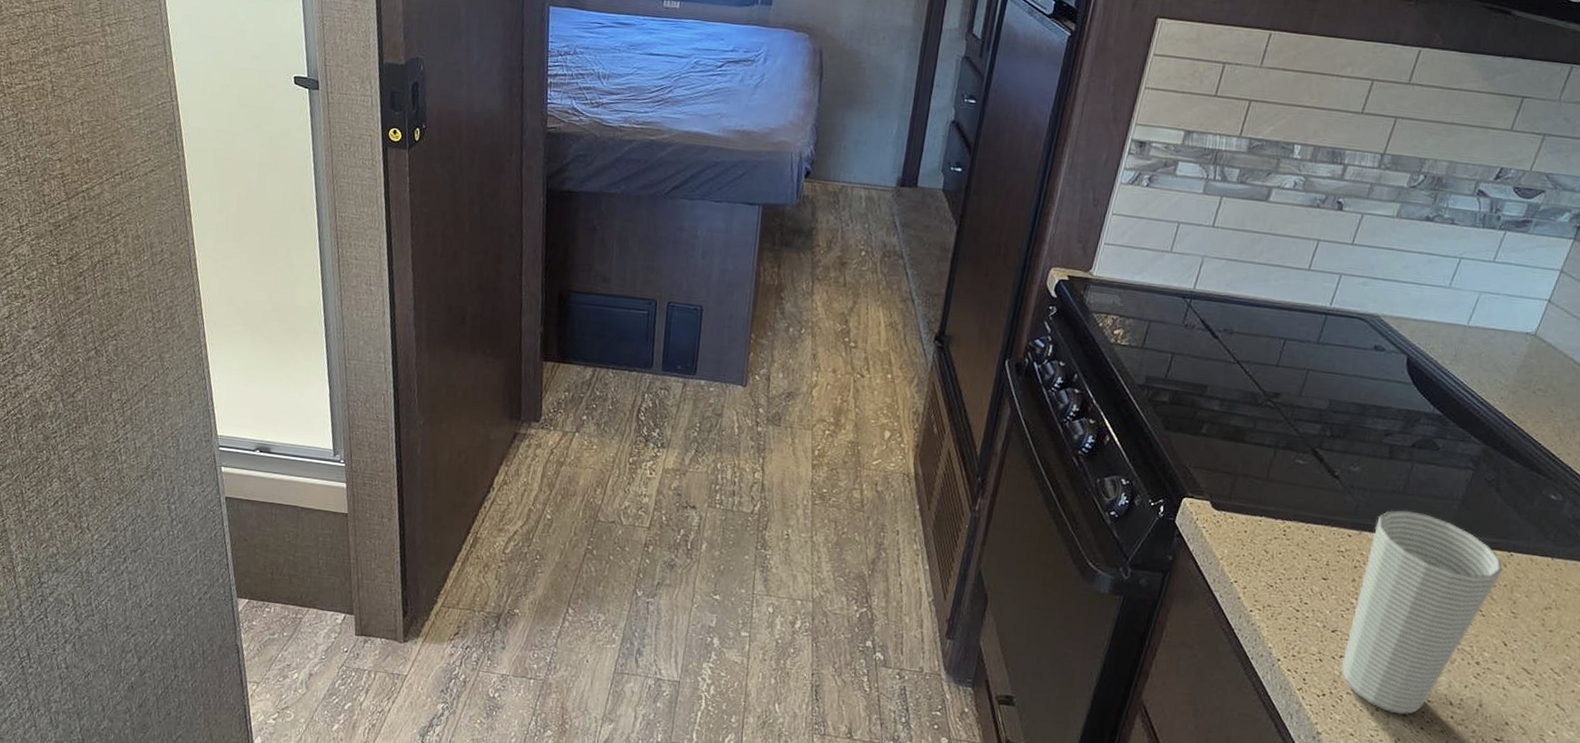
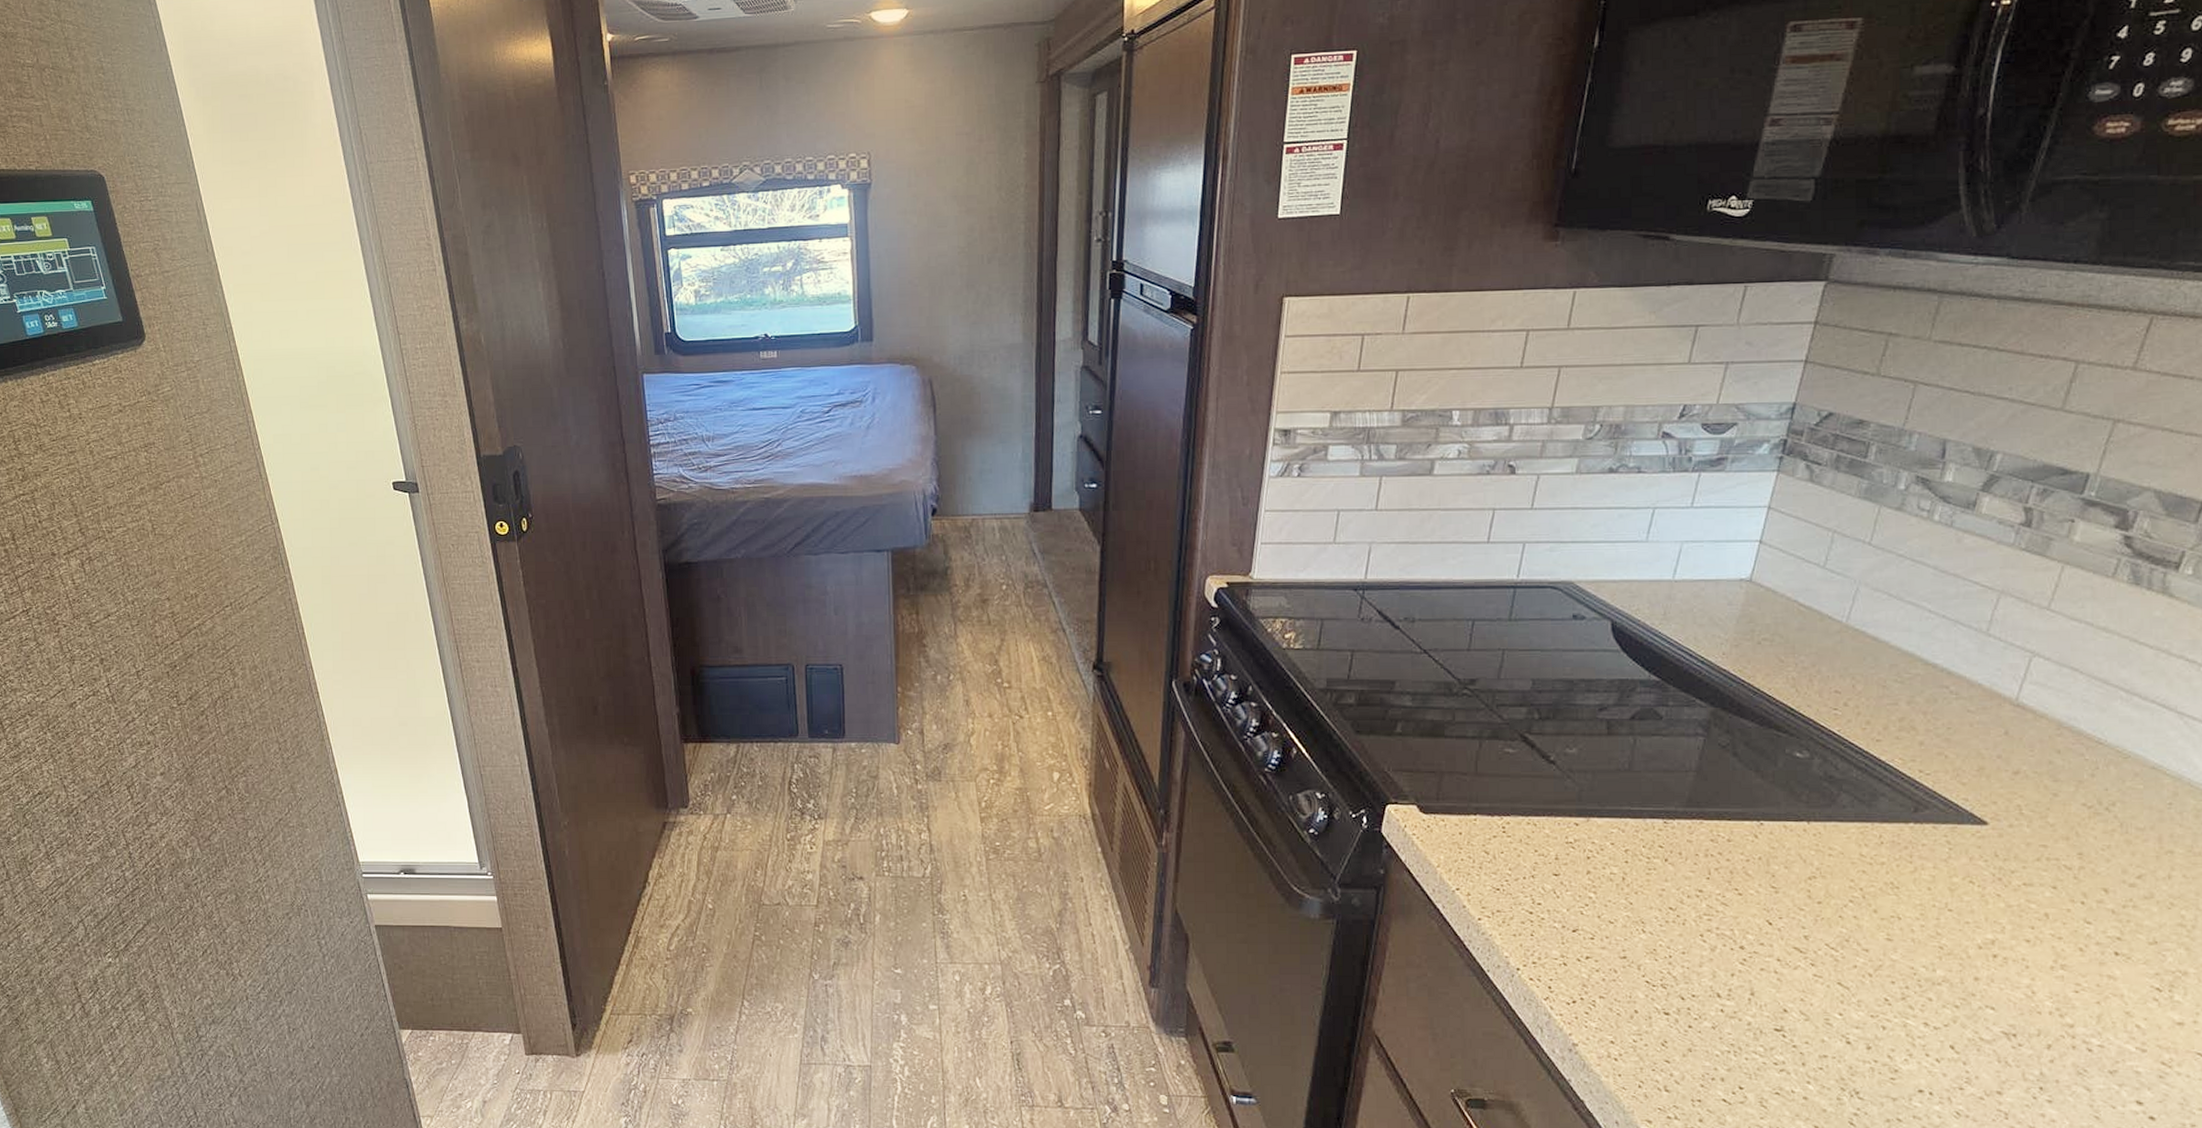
cup: present [1340,510,1503,715] -> none [1588,789,1755,1014]

